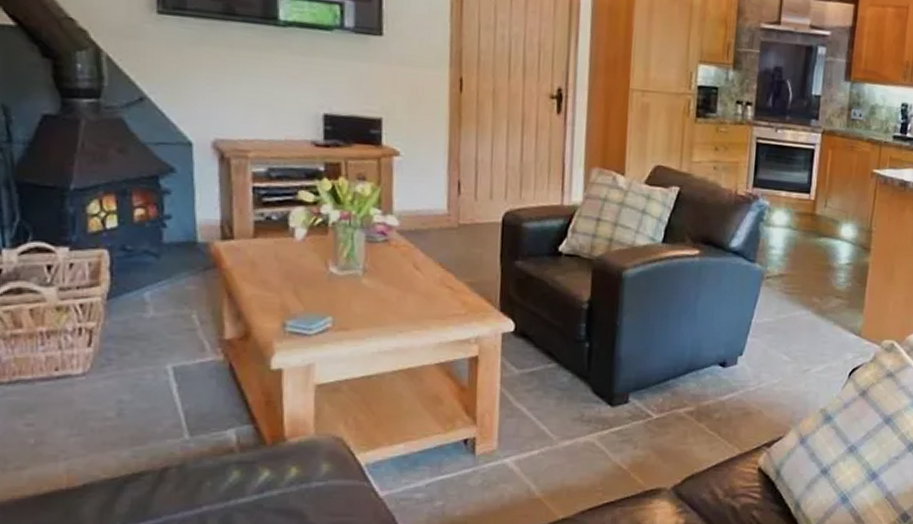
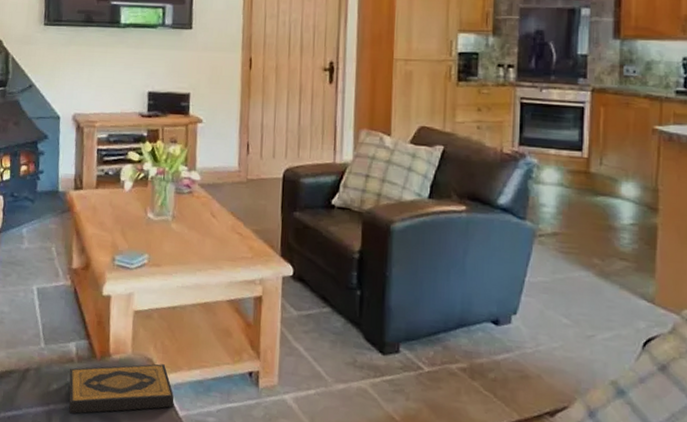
hardback book: none [229,442,373,513] -> present [69,363,175,414]

